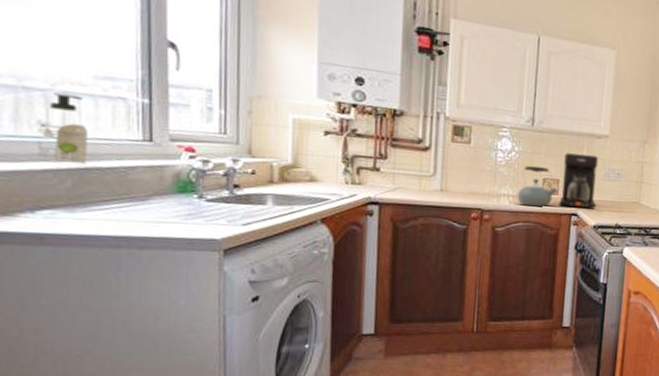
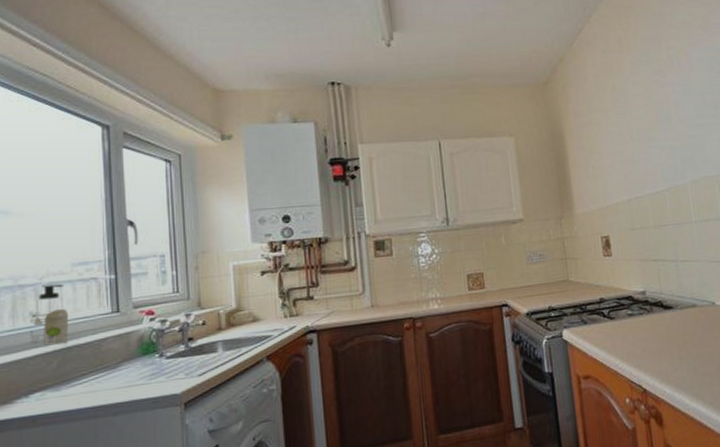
kettle: present [517,165,560,208] -> none [444,263,486,307]
coffee maker: present [559,153,599,209] -> none [484,242,524,300]

